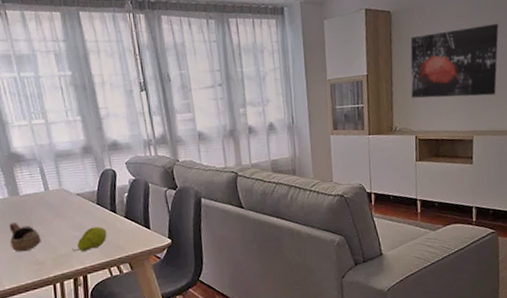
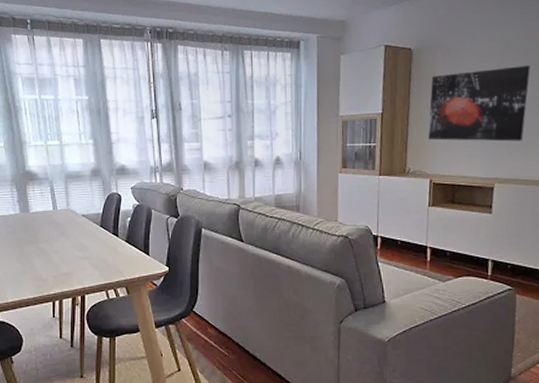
cup: present [9,222,41,252] -> none [17,237,45,267]
fruit: present [72,226,107,252] -> none [74,248,107,272]

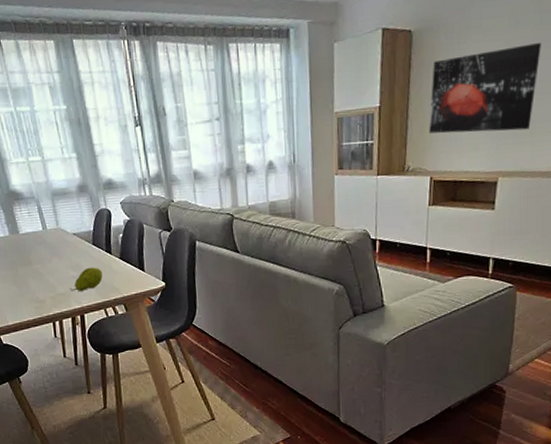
fruit: none [74,248,107,272] -> present [70,267,103,291]

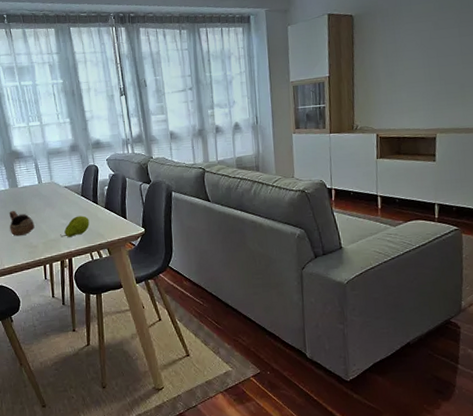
cup: none [10,260,41,290] -> present [9,210,35,237]
wall art: present [429,43,541,134] -> none [372,23,464,98]

